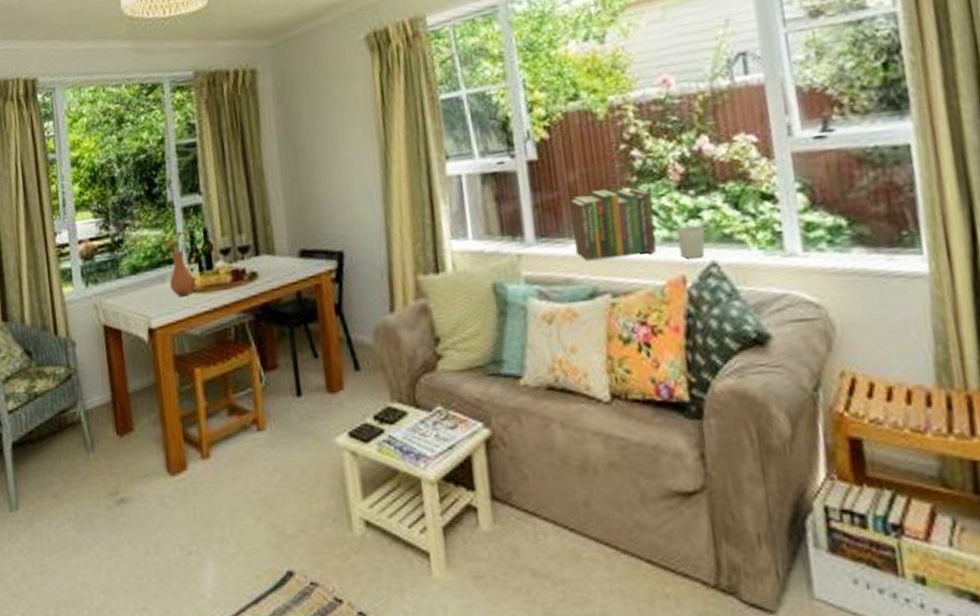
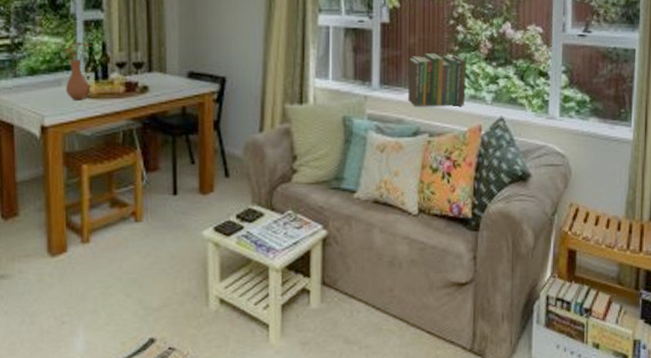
candle holder: present [676,225,705,260] -> none [480,89,499,114]

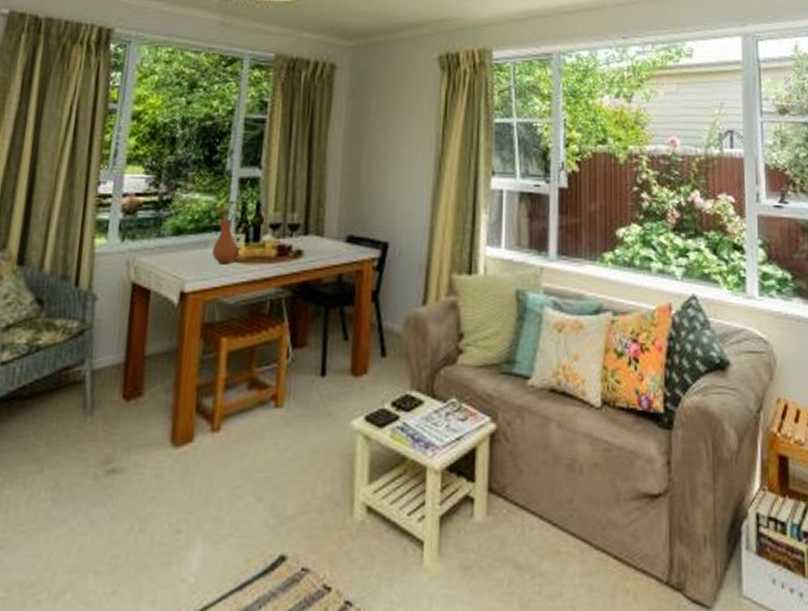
books: present [408,52,467,107] -> none [589,221,653,282]

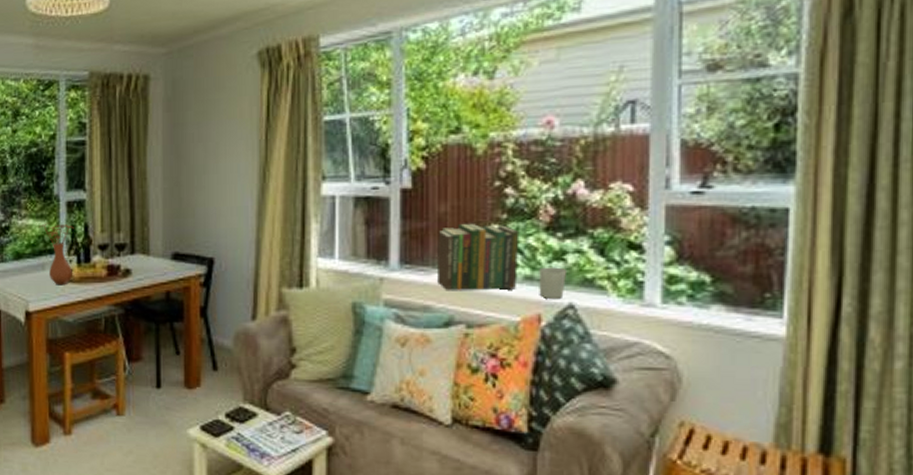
books: none [589,221,653,282] -> present [438,223,520,291]
candle holder: none [669,262,690,291] -> present [539,267,568,300]

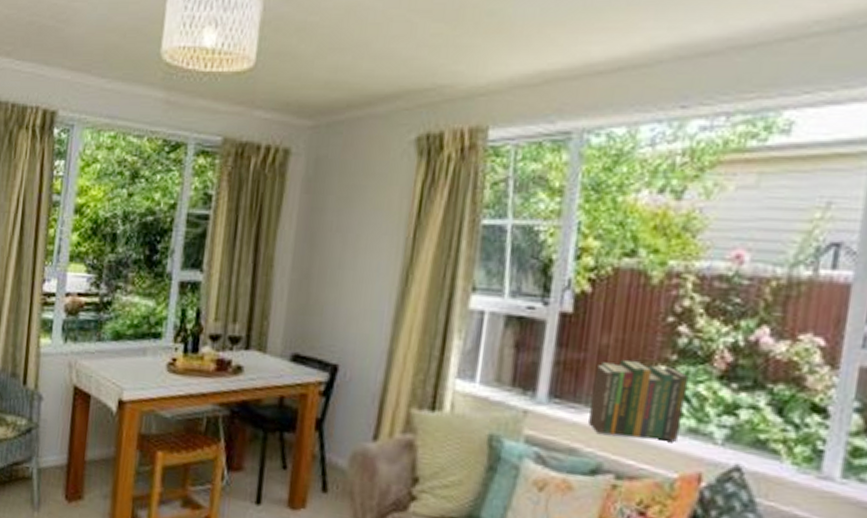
vase: present [38,223,74,286] -> none [144,302,185,376]
candle holder: present [539,267,568,300] -> none [702,420,739,459]

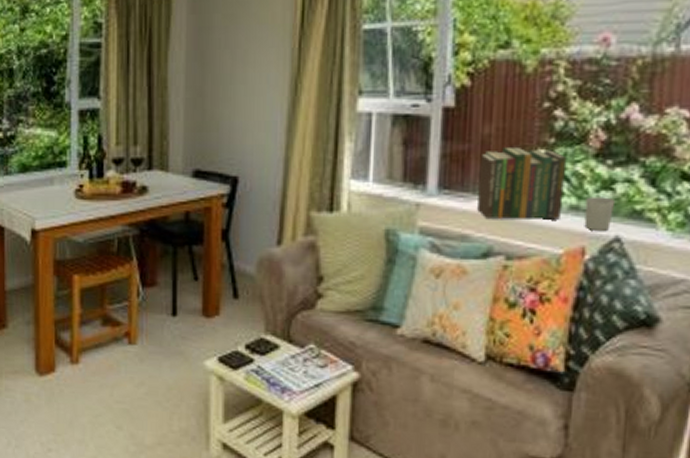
candle holder: none [702,420,739,459] -> present [584,197,616,232]

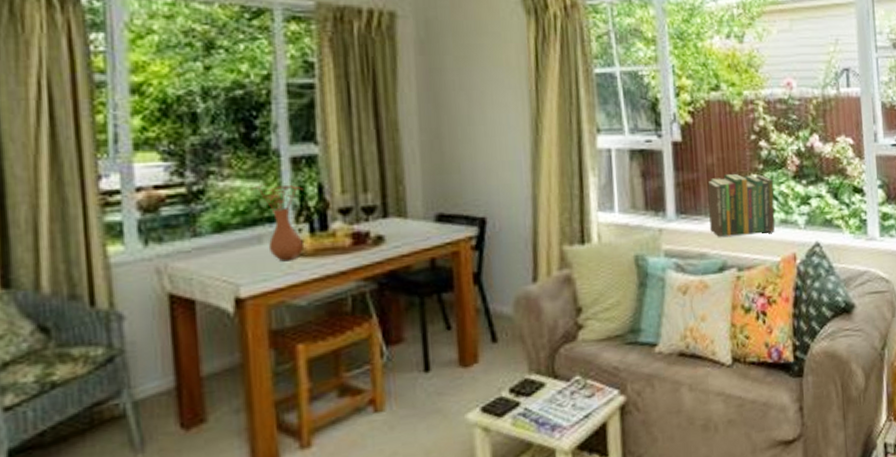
vase: none [47,133,86,202] -> present [250,184,303,262]
candle holder: present [584,197,616,232] -> none [791,210,813,240]

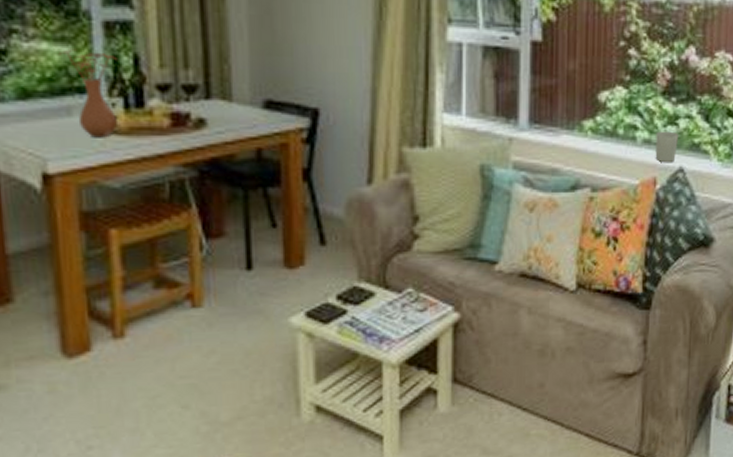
books: present [707,173,775,238] -> none [565,82,640,154]
candle holder: none [791,210,813,240] -> present [655,131,679,163]

